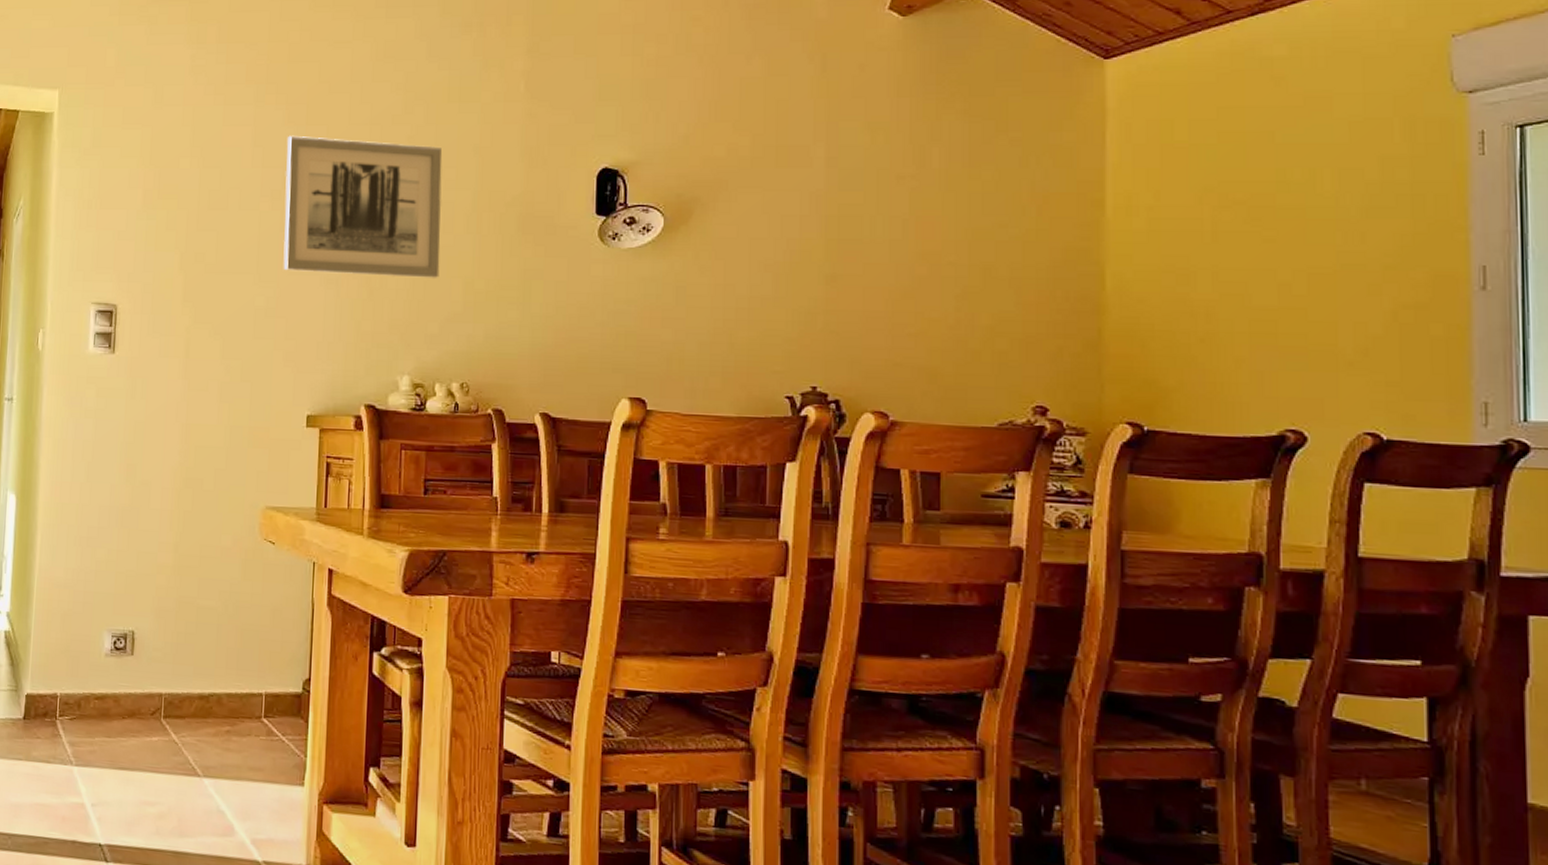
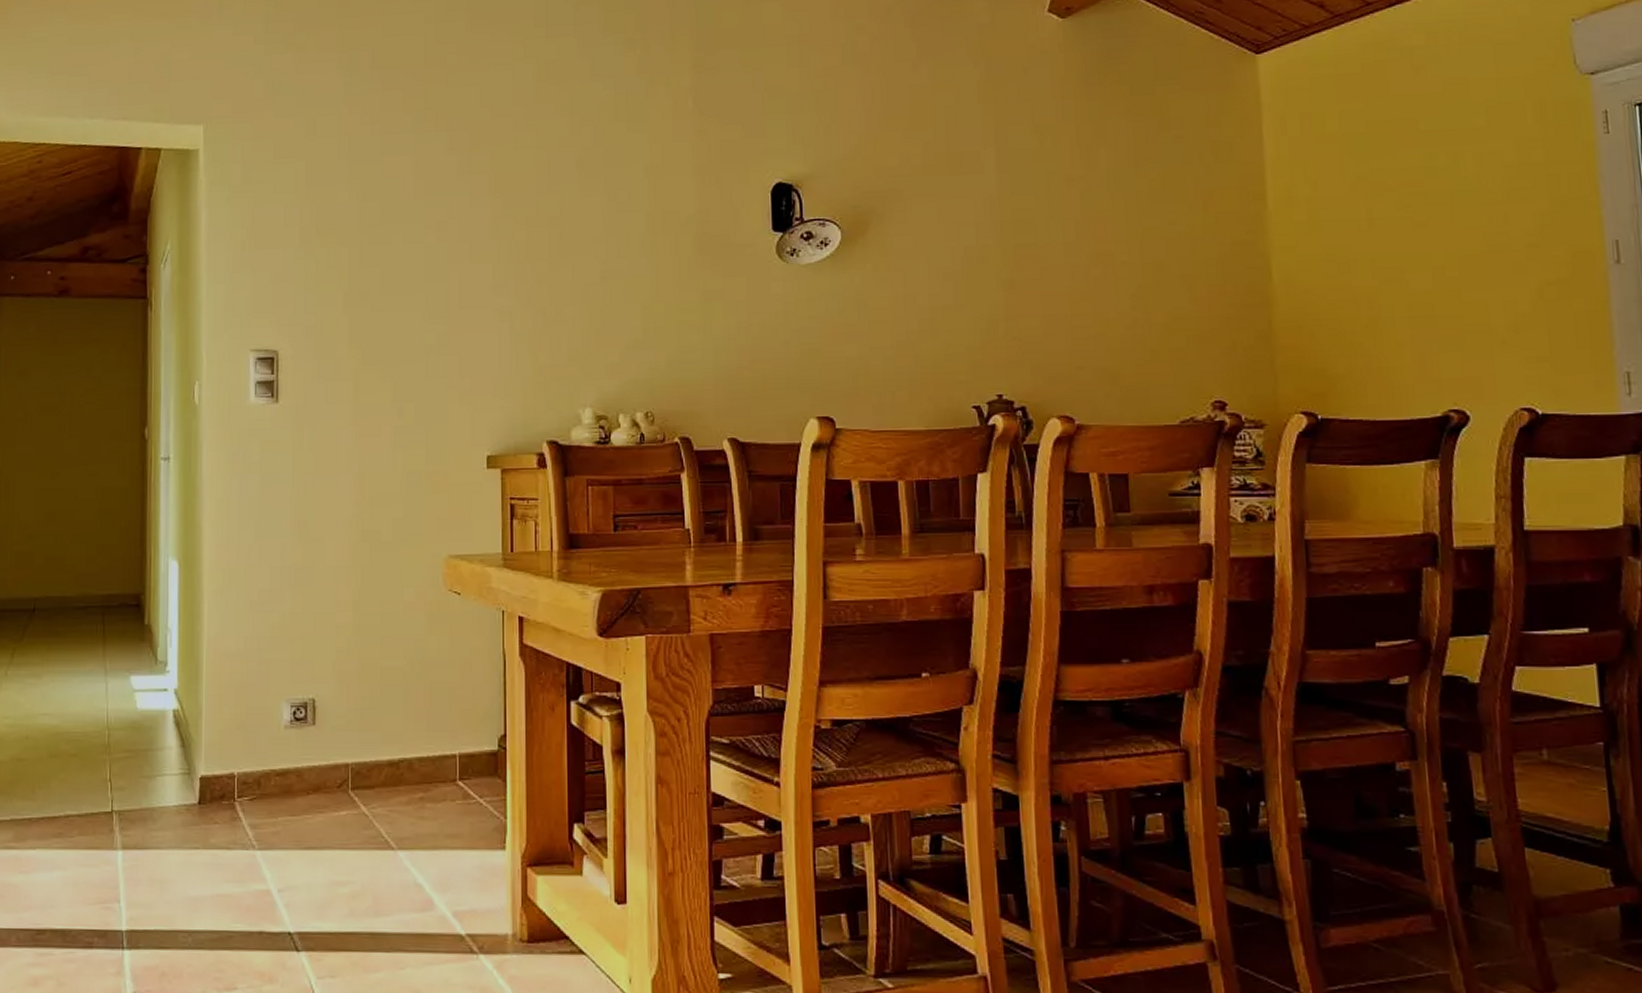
wall art: present [283,135,443,278] -> none [450,163,617,305]

